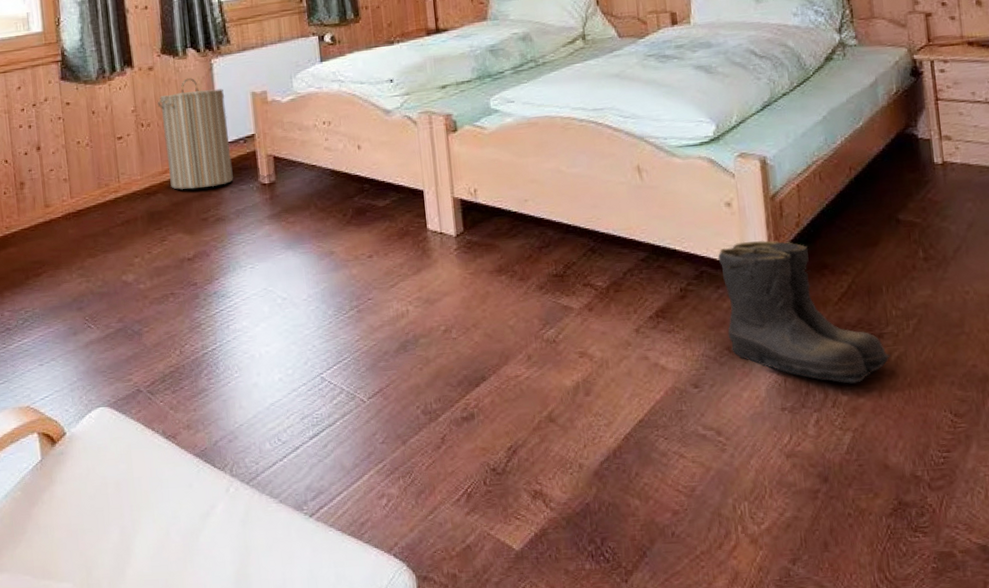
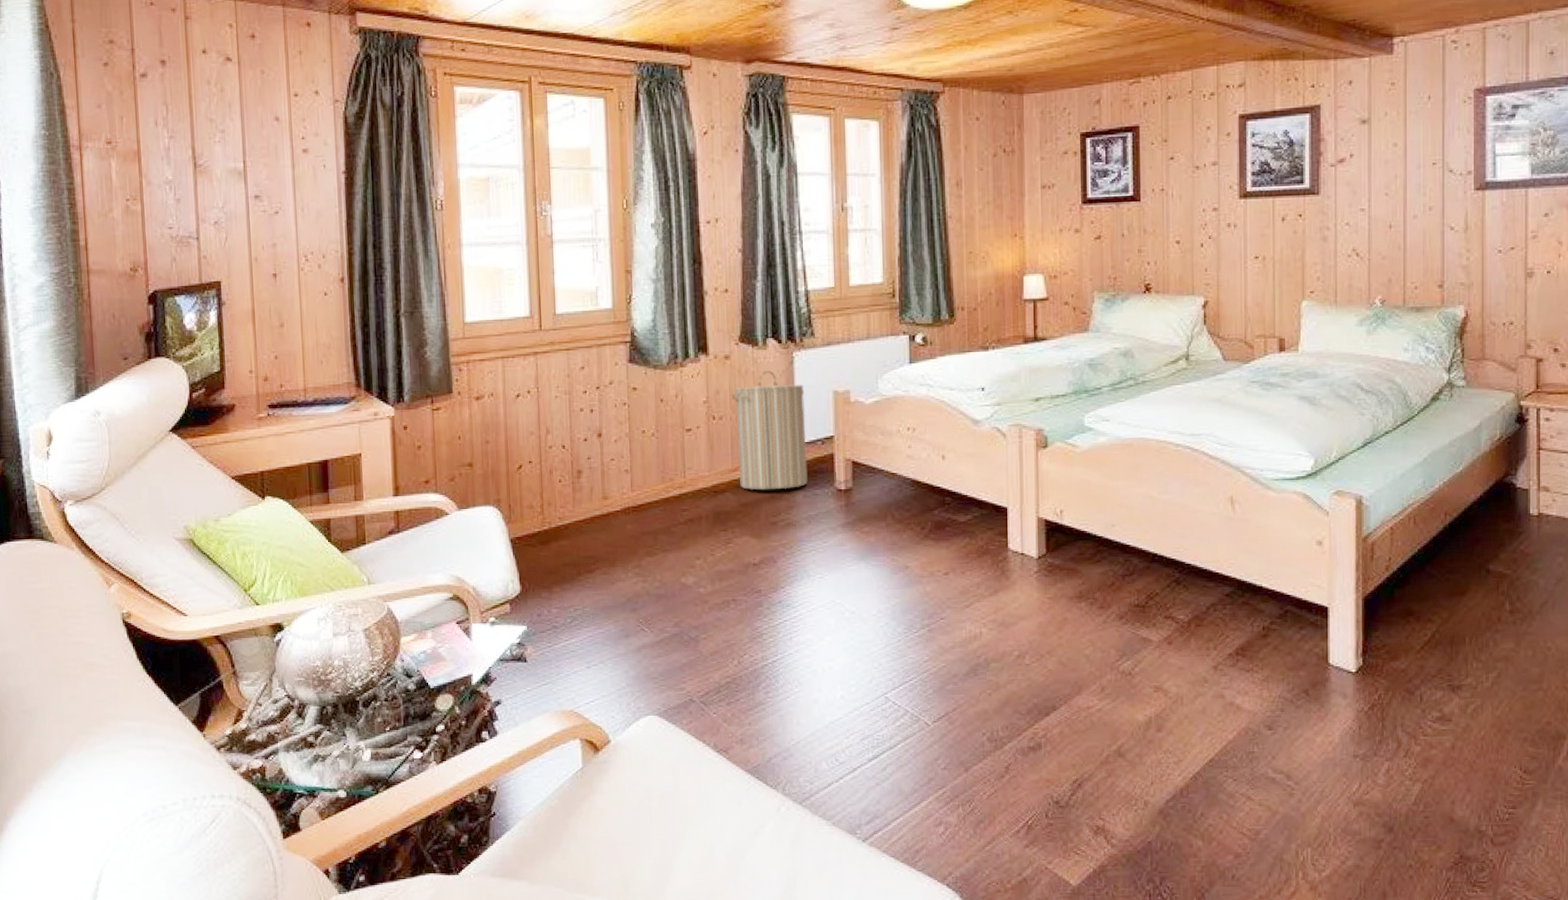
boots: present [718,240,891,384] -> none [1304,582,1468,734]

